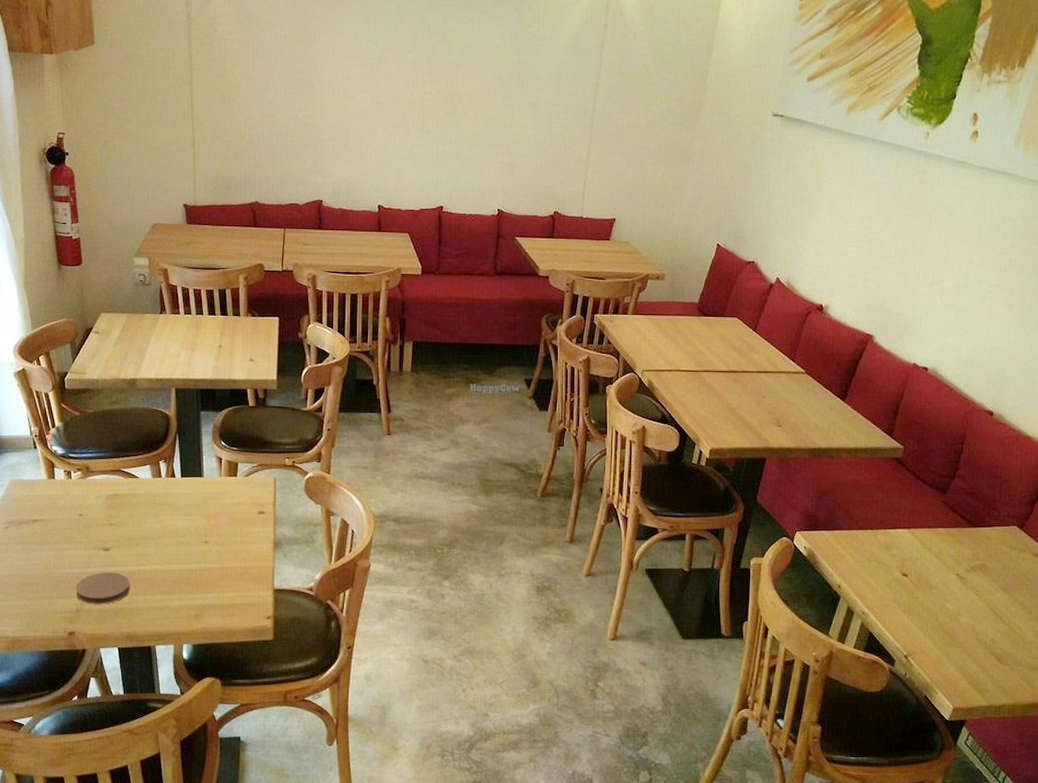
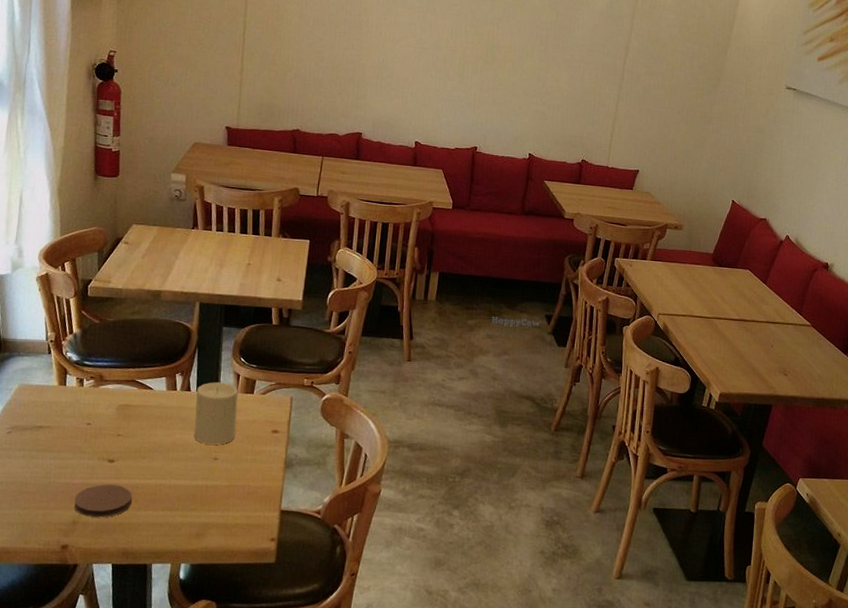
candle: none [182,467,223,529] -> present [194,382,239,445]

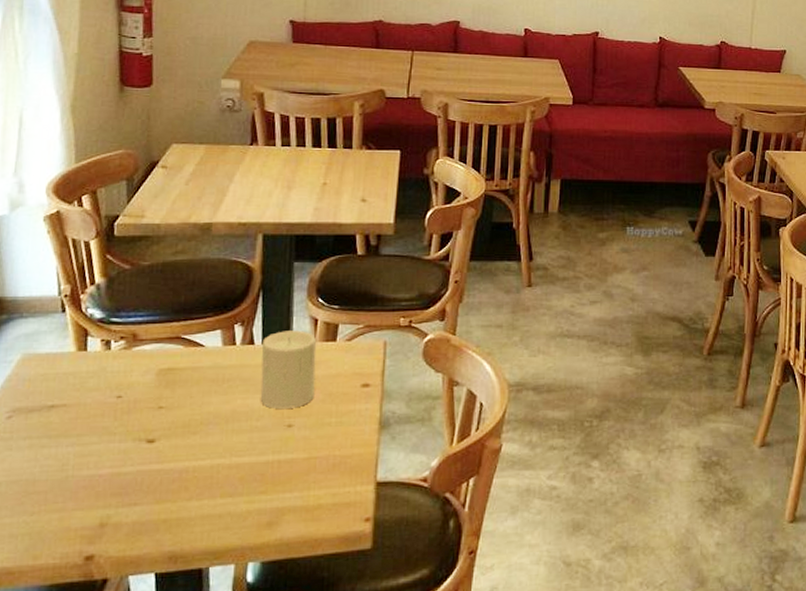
coaster: present [74,484,132,518] -> none [101,471,180,516]

